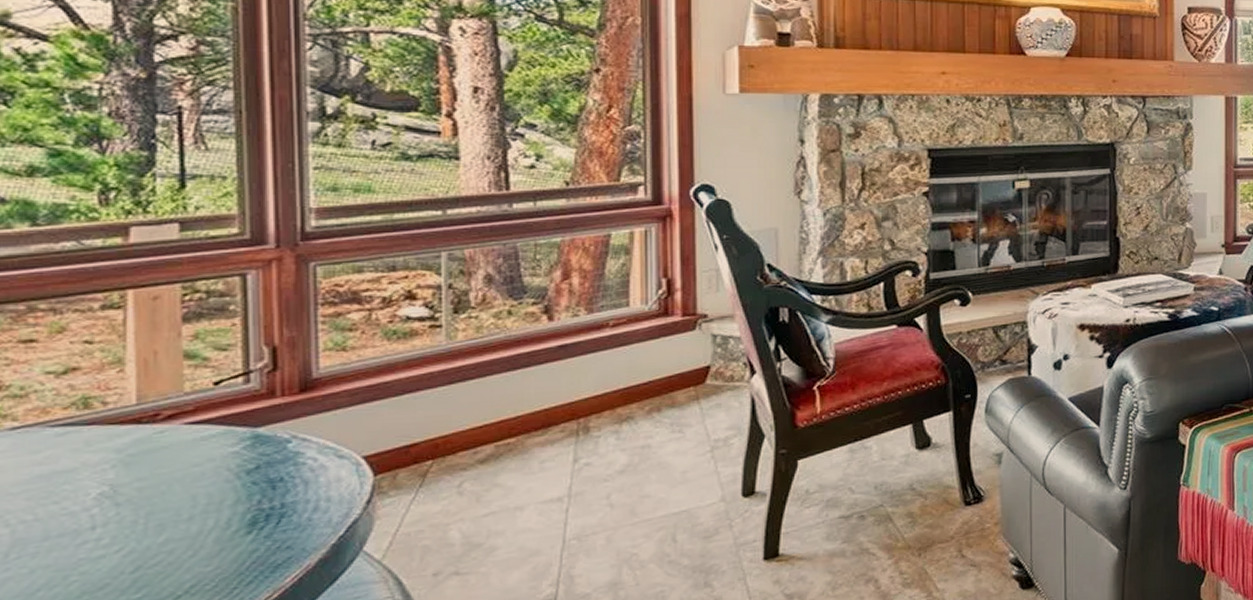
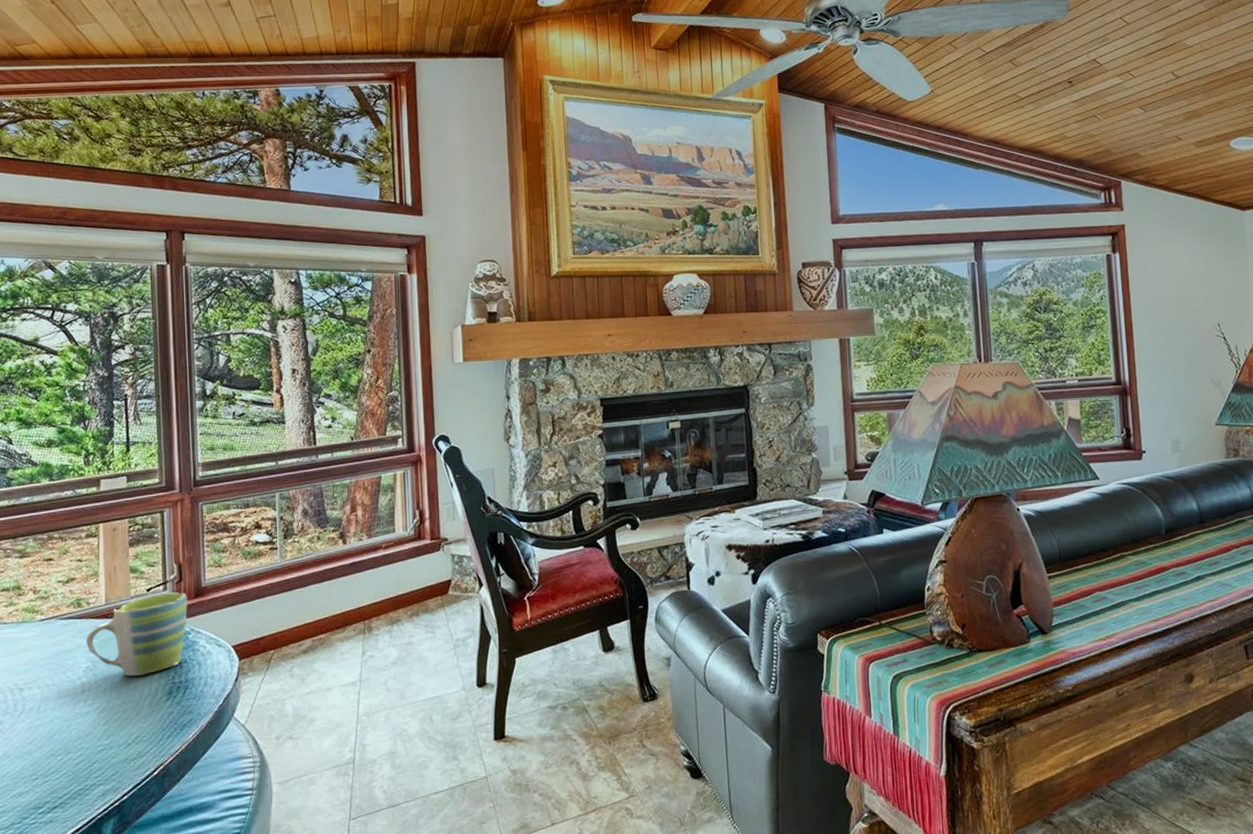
mug: none [98,385,288,504] -> present [85,591,188,676]

